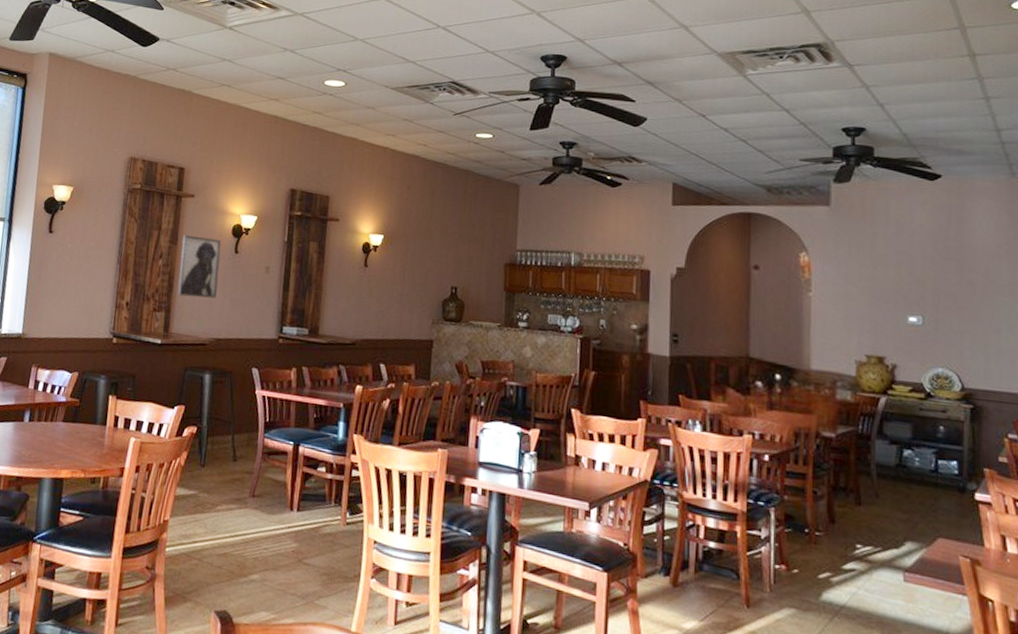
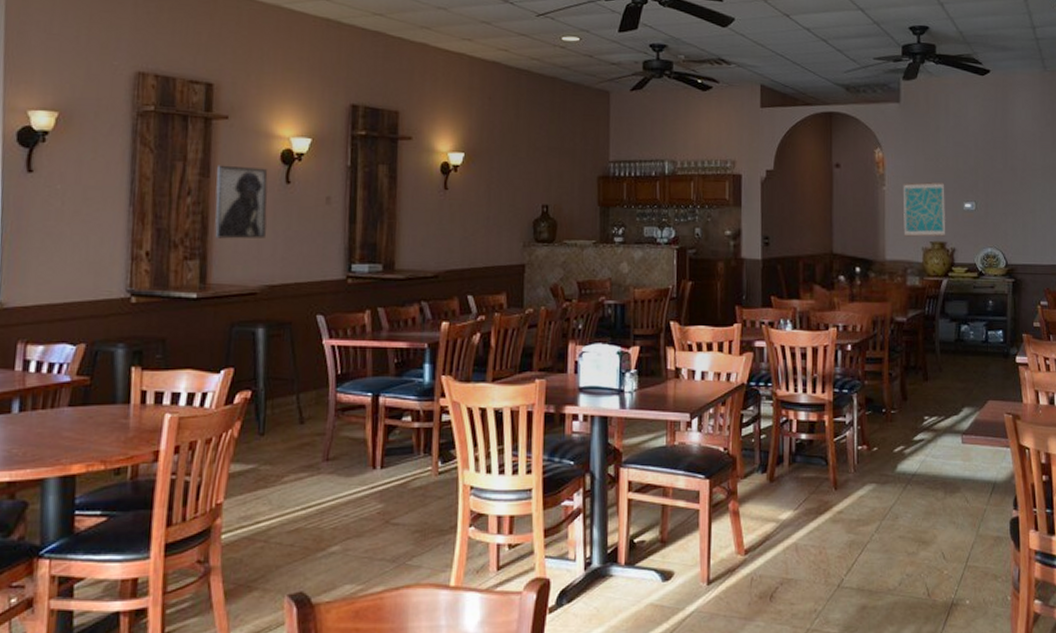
wall art: none [832,290,884,351] -> present [903,182,945,237]

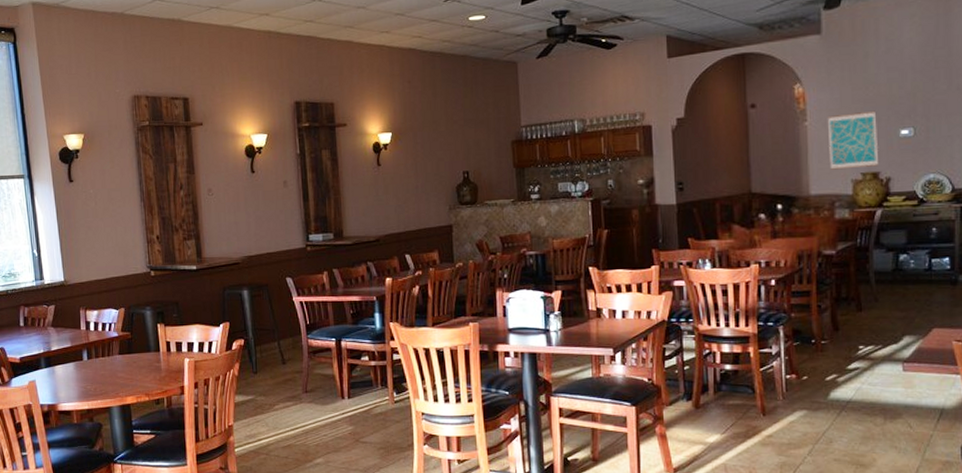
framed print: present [215,165,268,239] -> none [198,162,241,222]

